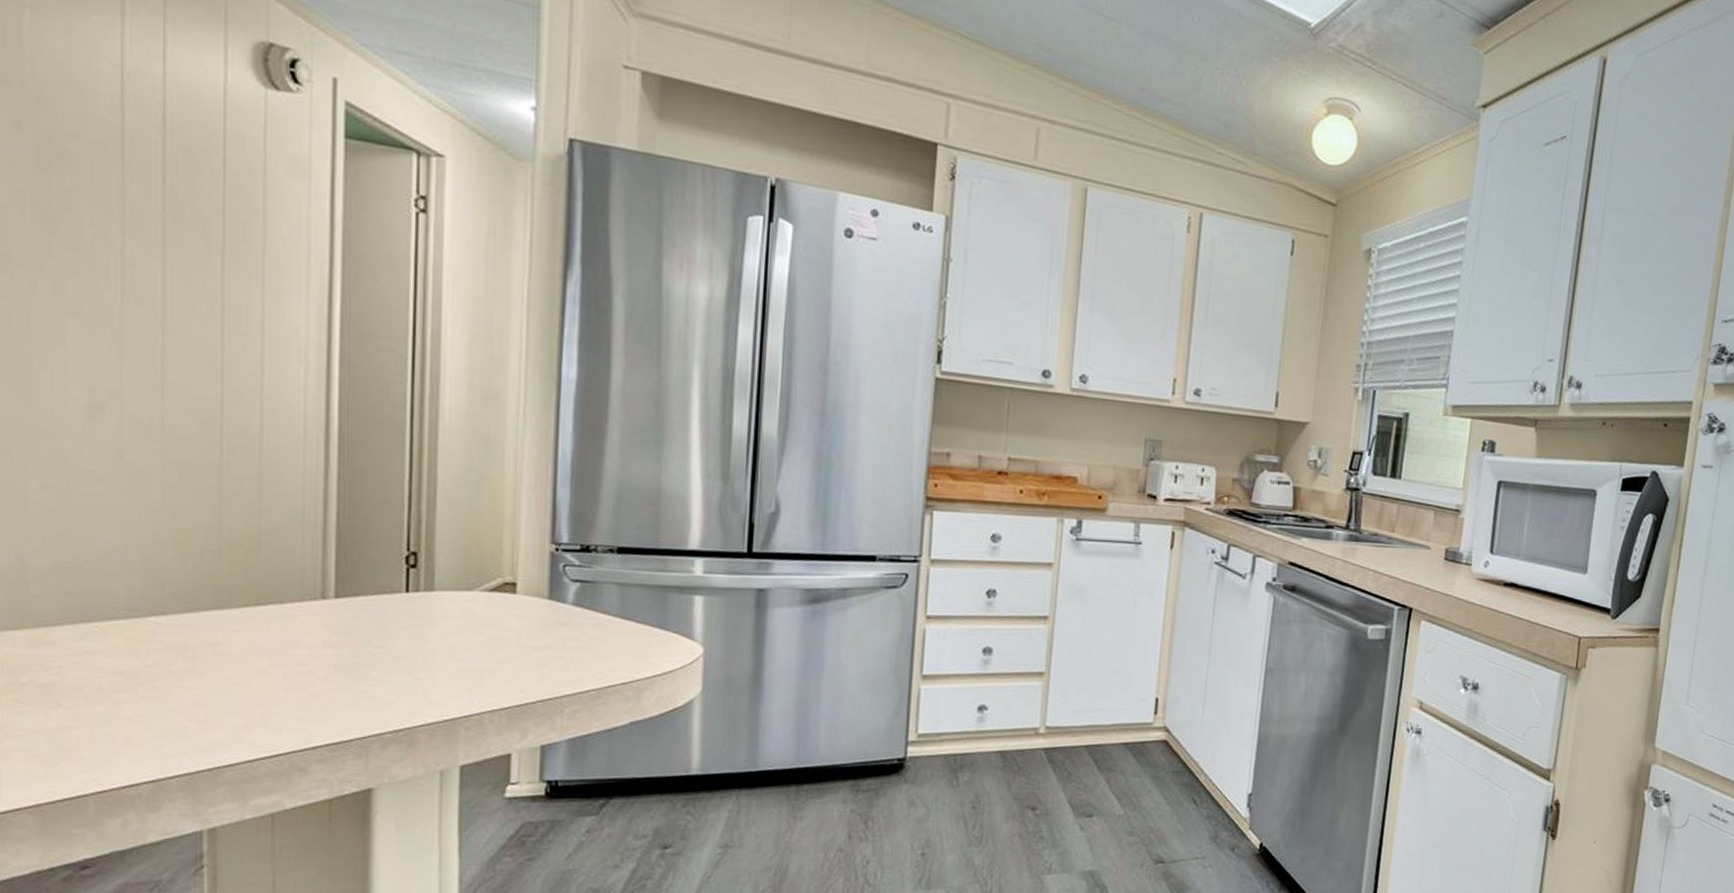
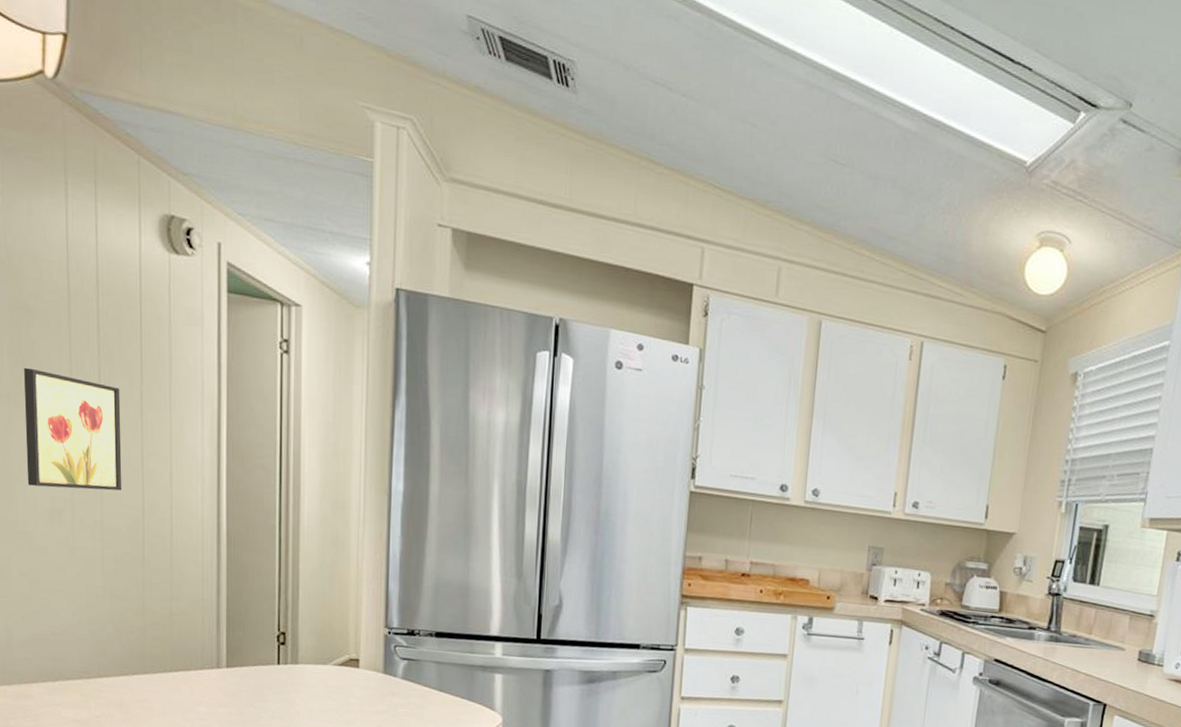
wall art: none [54,224,193,379] -> present [23,367,122,491]

